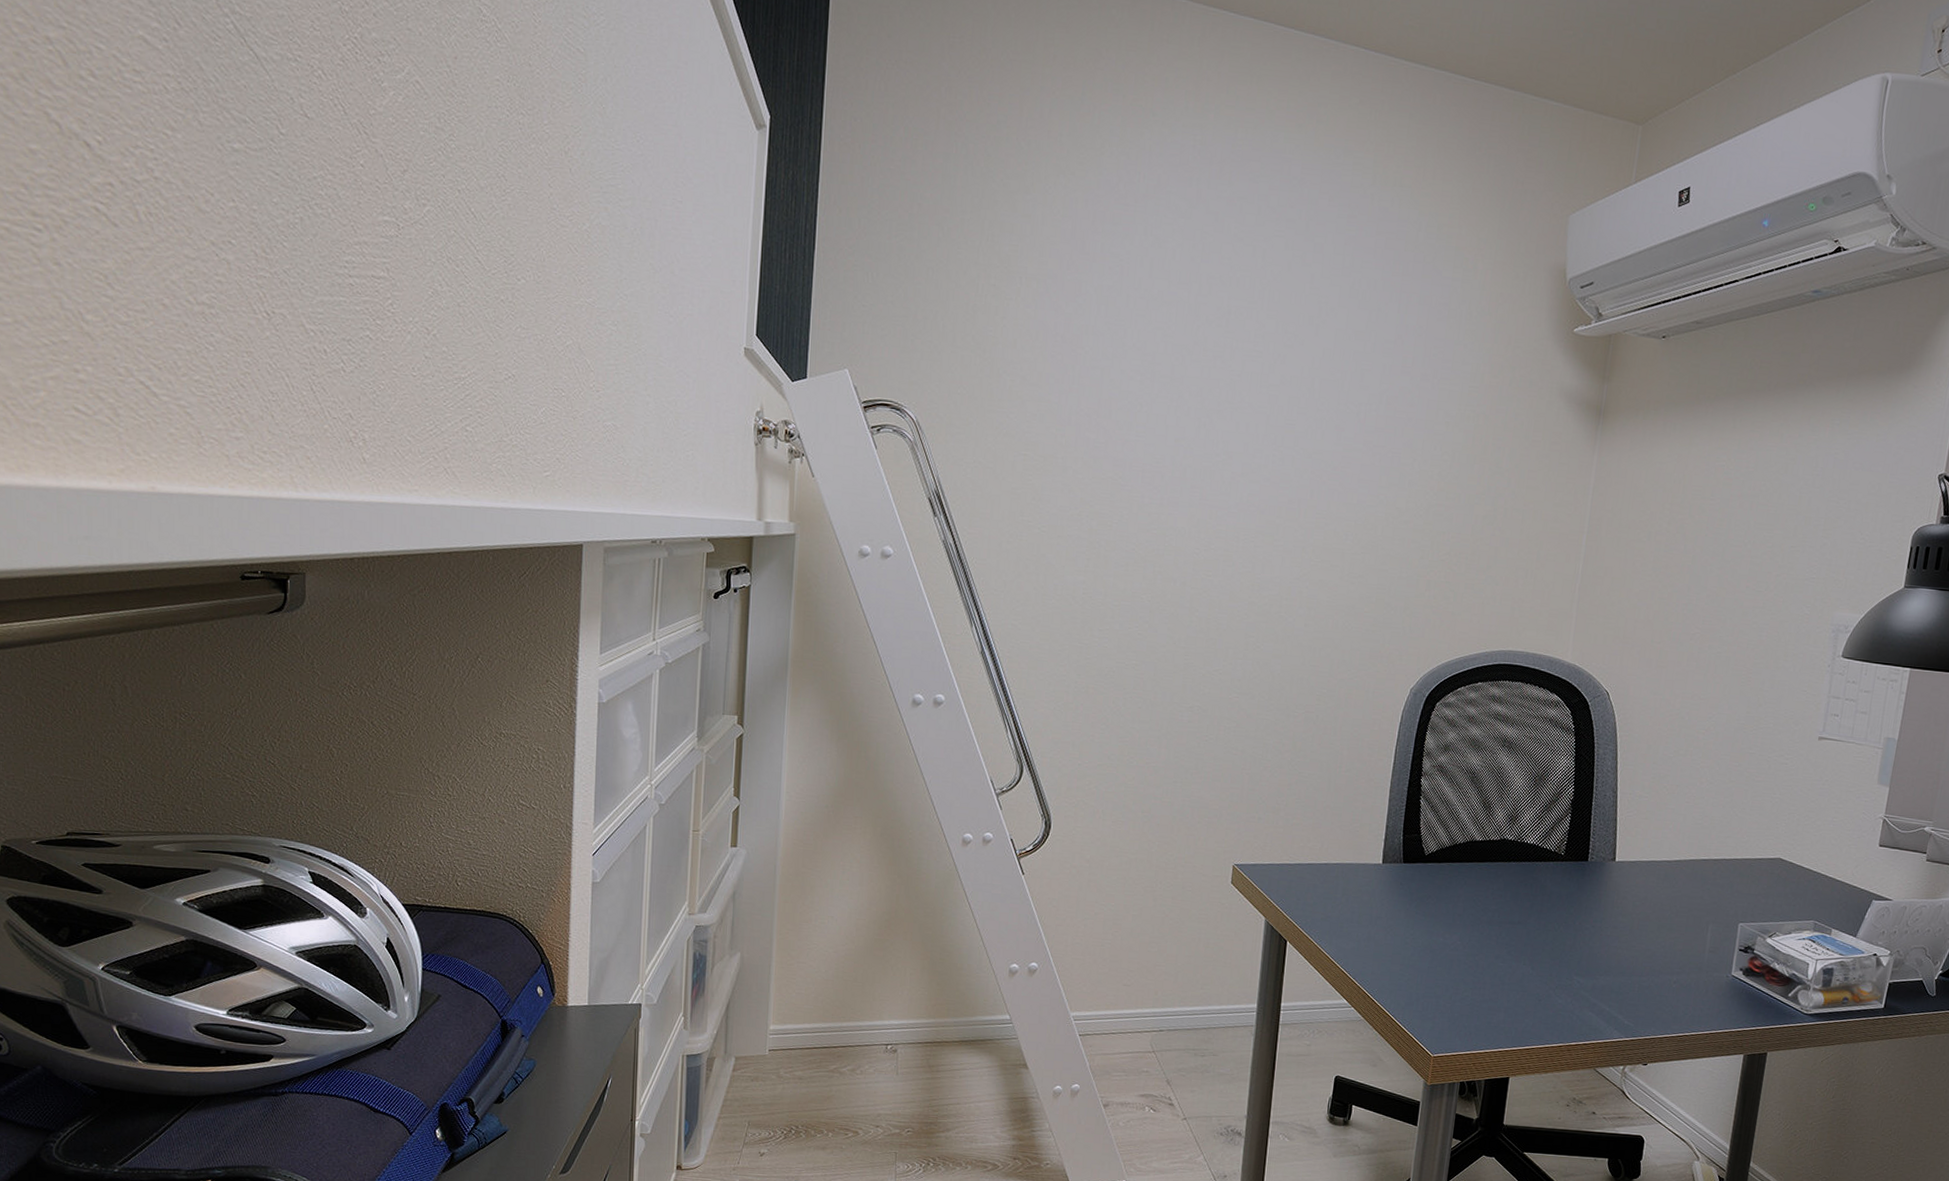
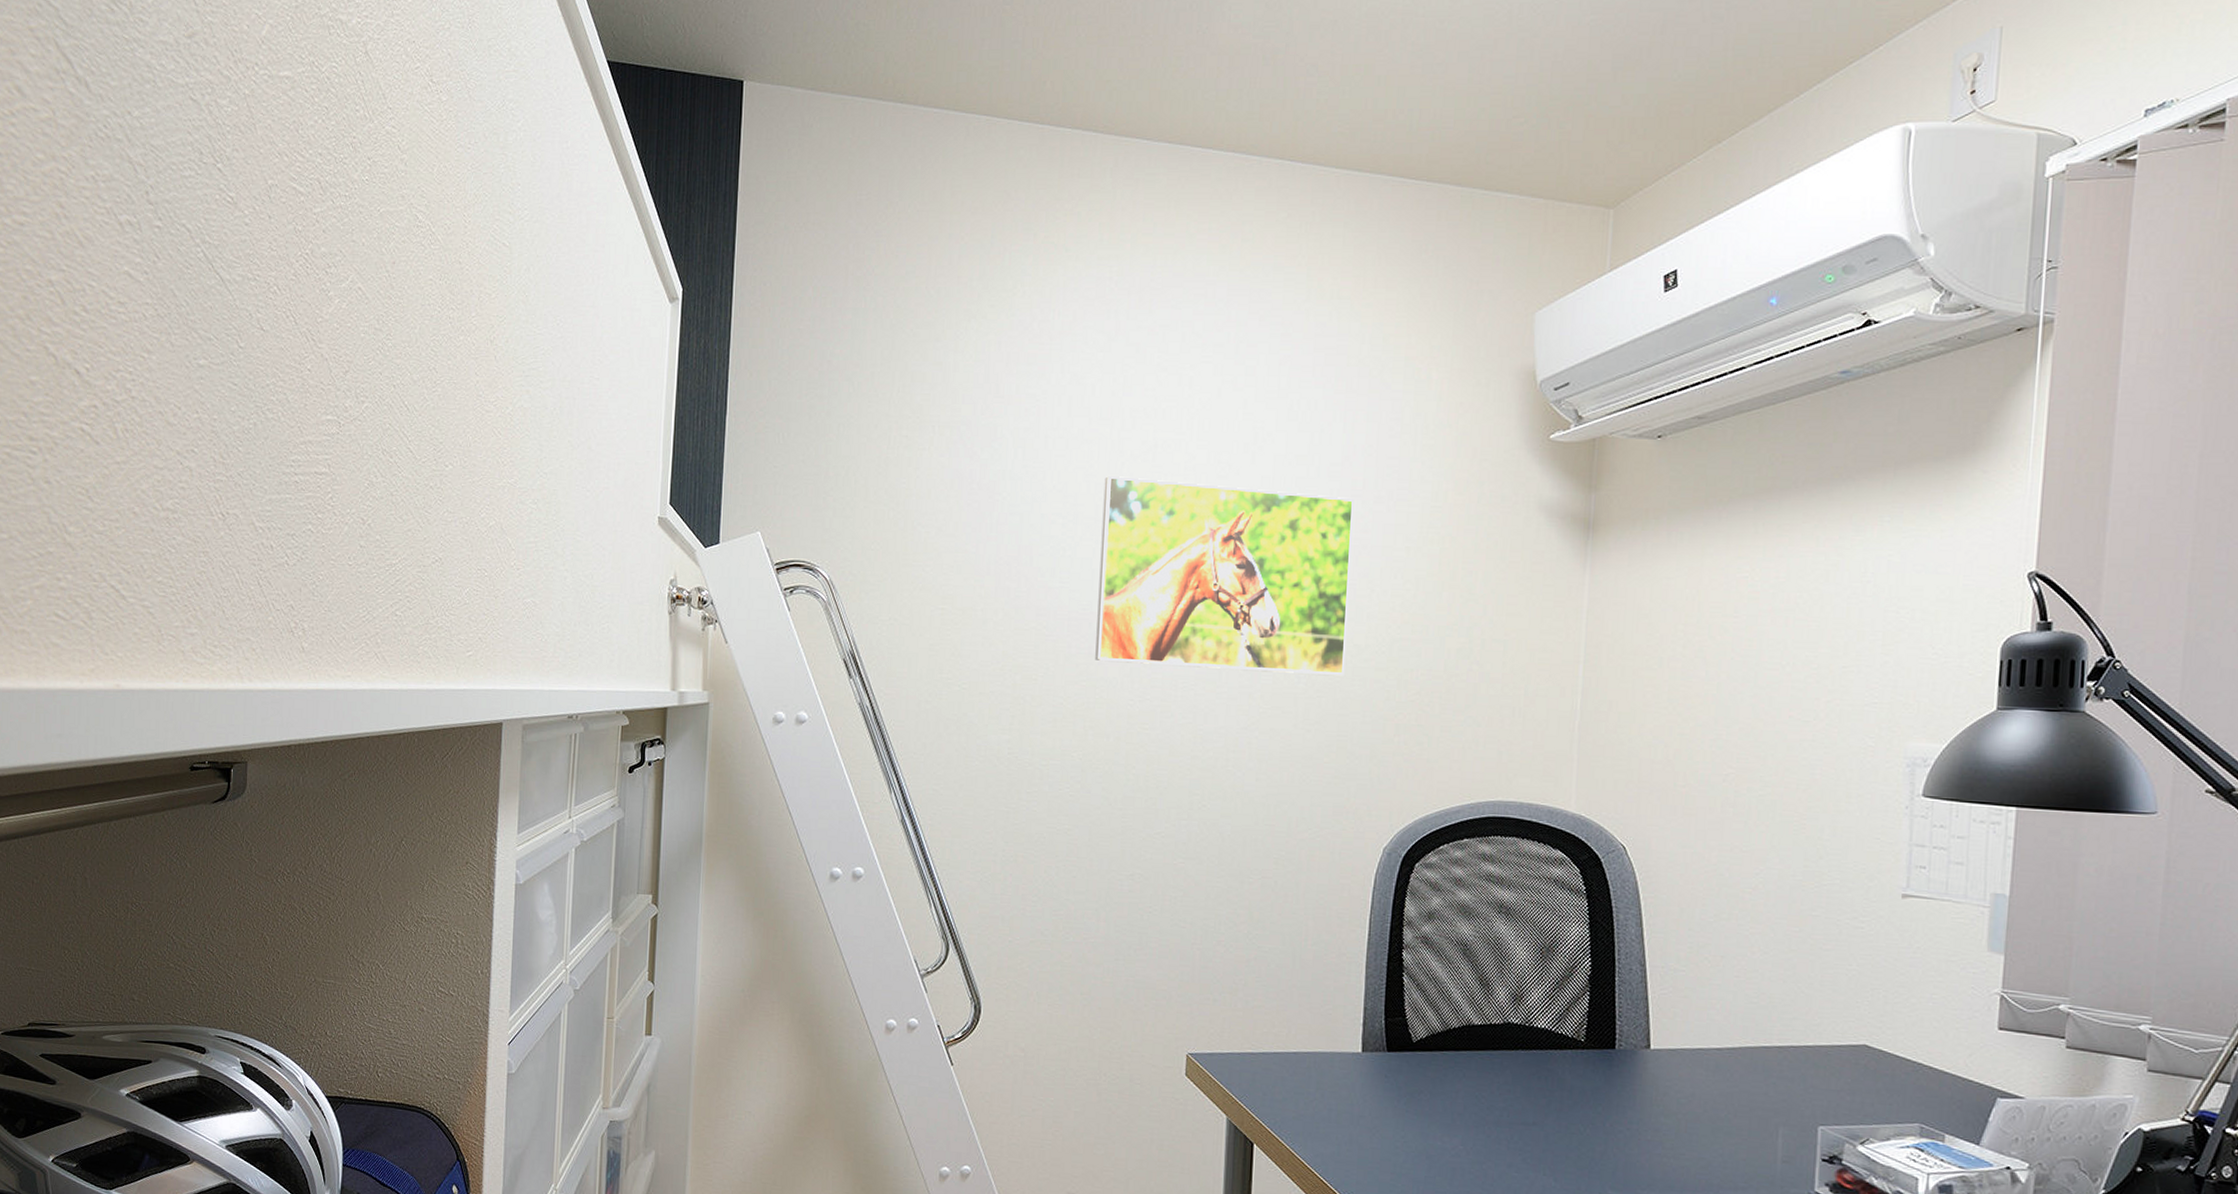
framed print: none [1166,338,1404,536] -> present [1095,476,1355,677]

